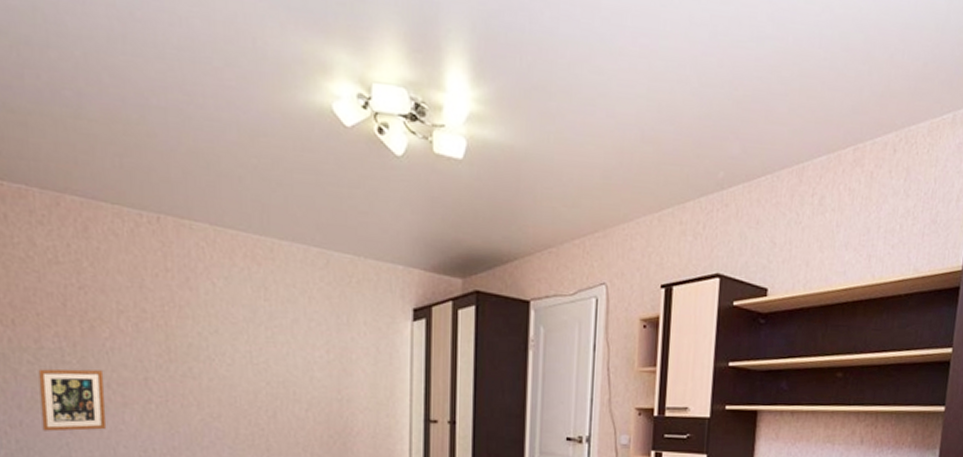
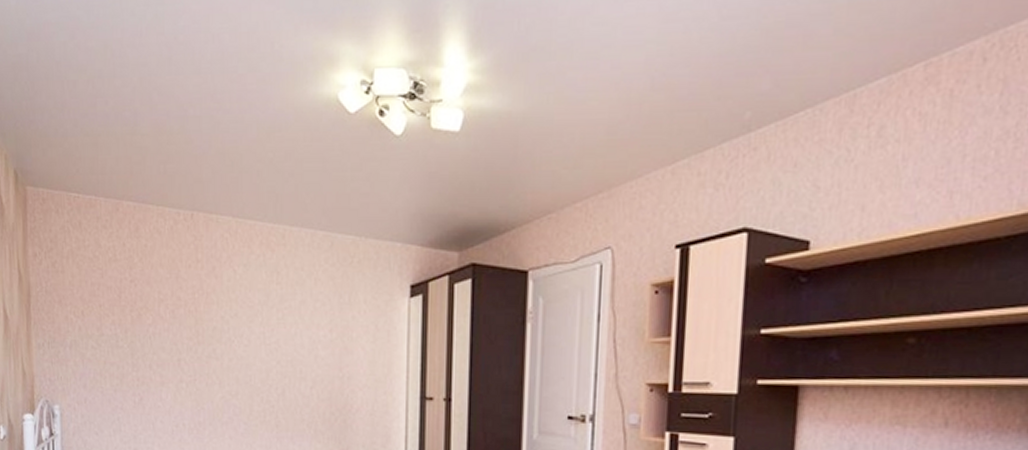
picture frame: present [38,369,107,432] -> none [99,352,148,408]

